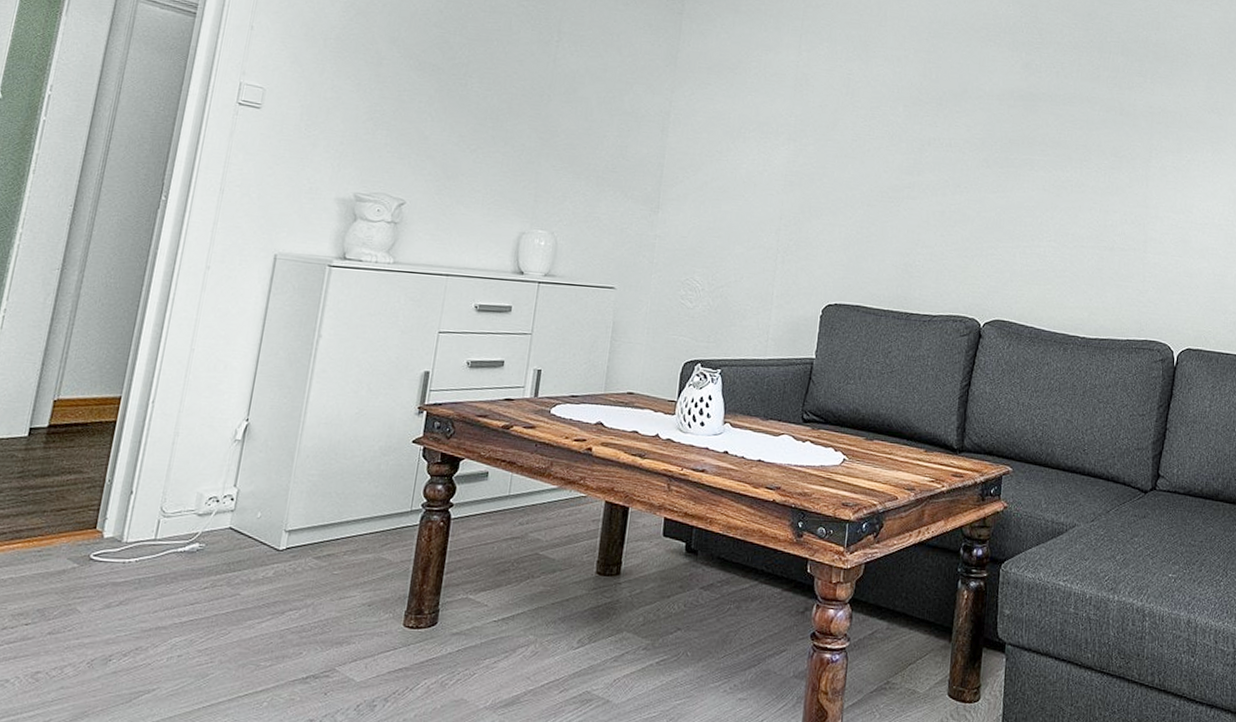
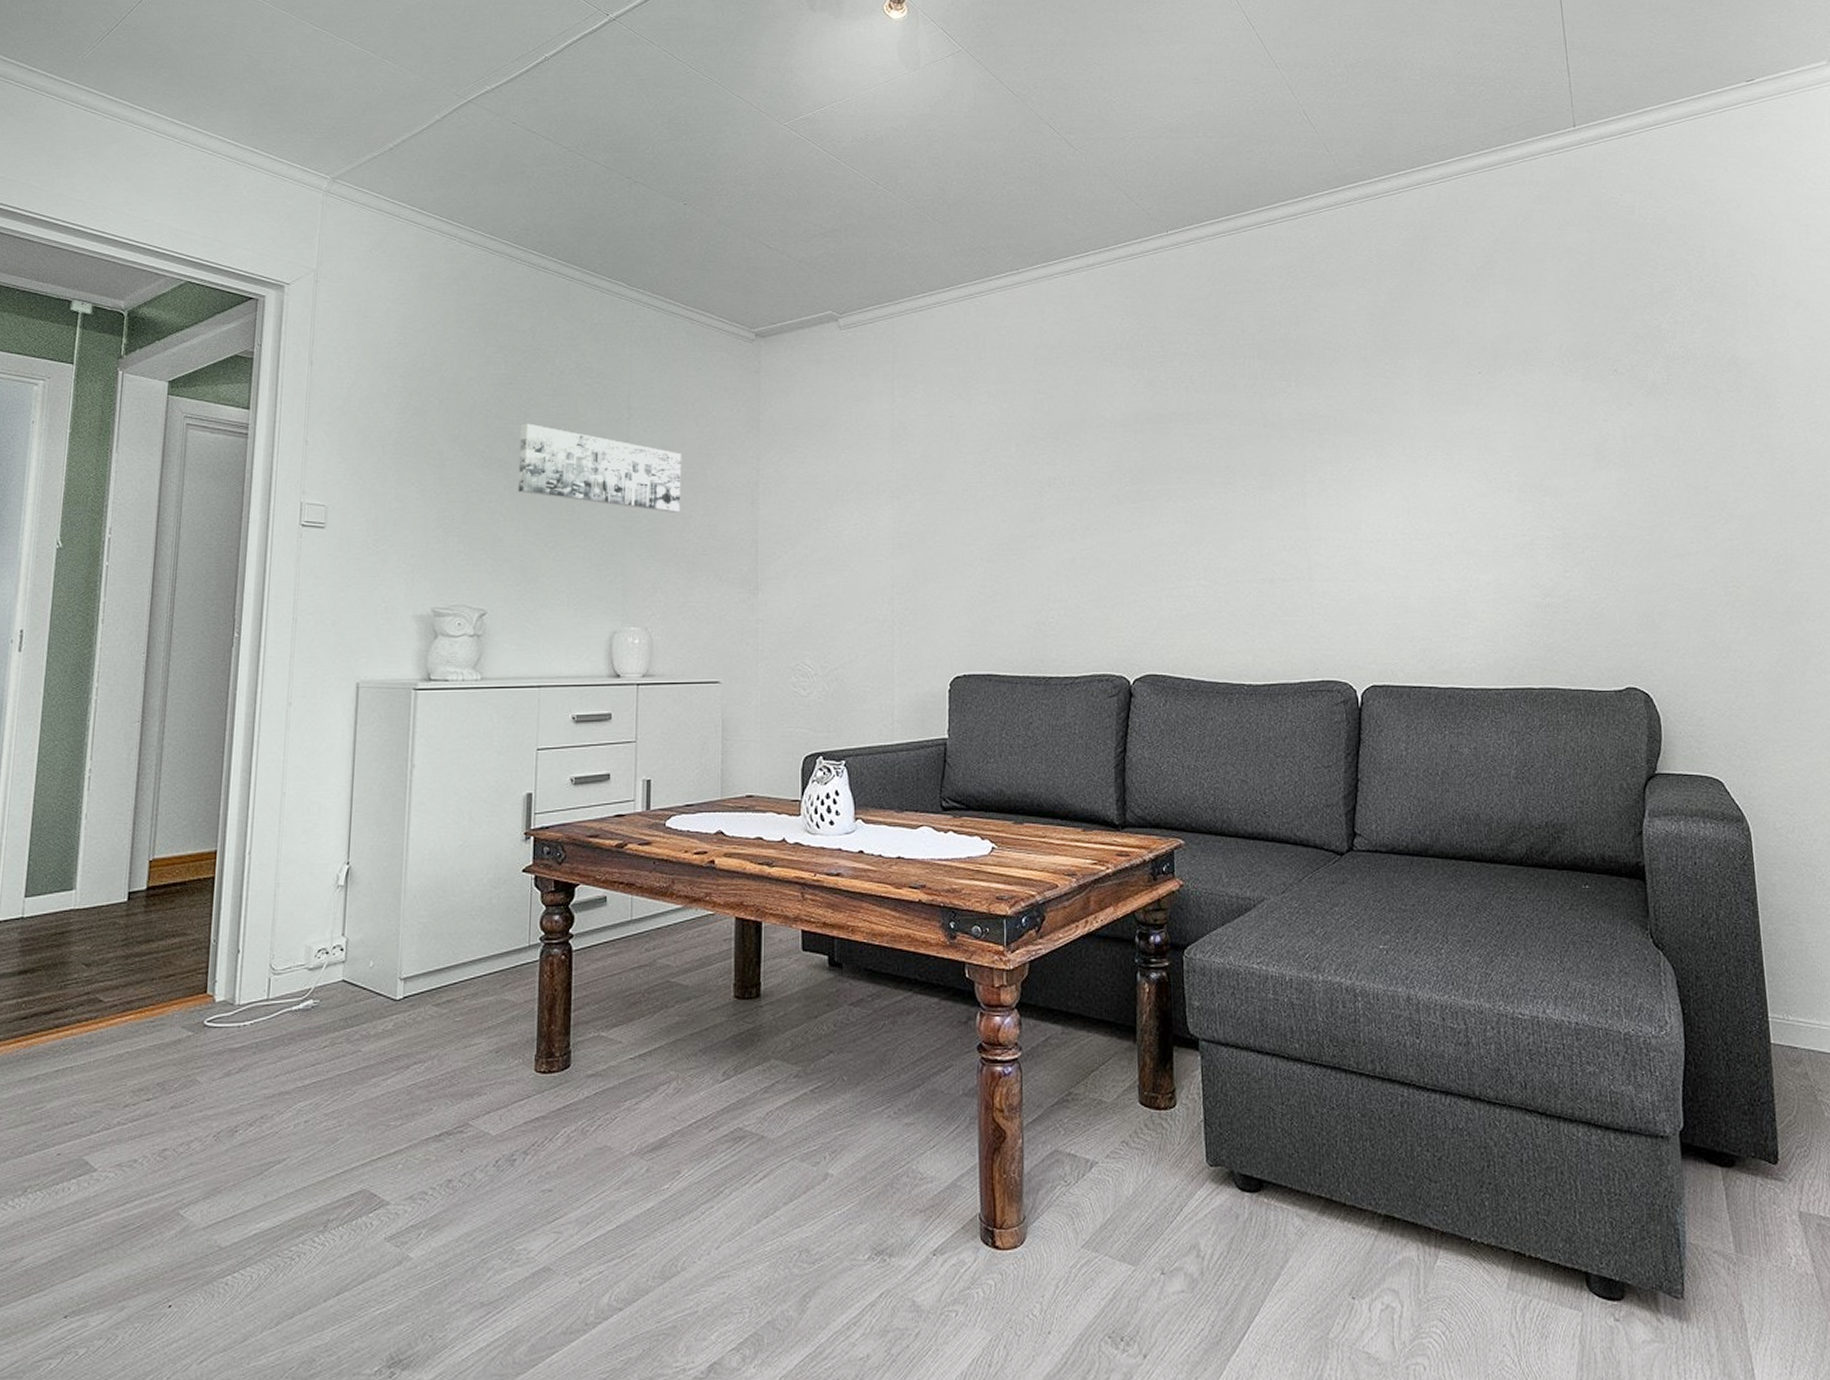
wall art: none [447,34,603,131] -> present [518,423,682,513]

